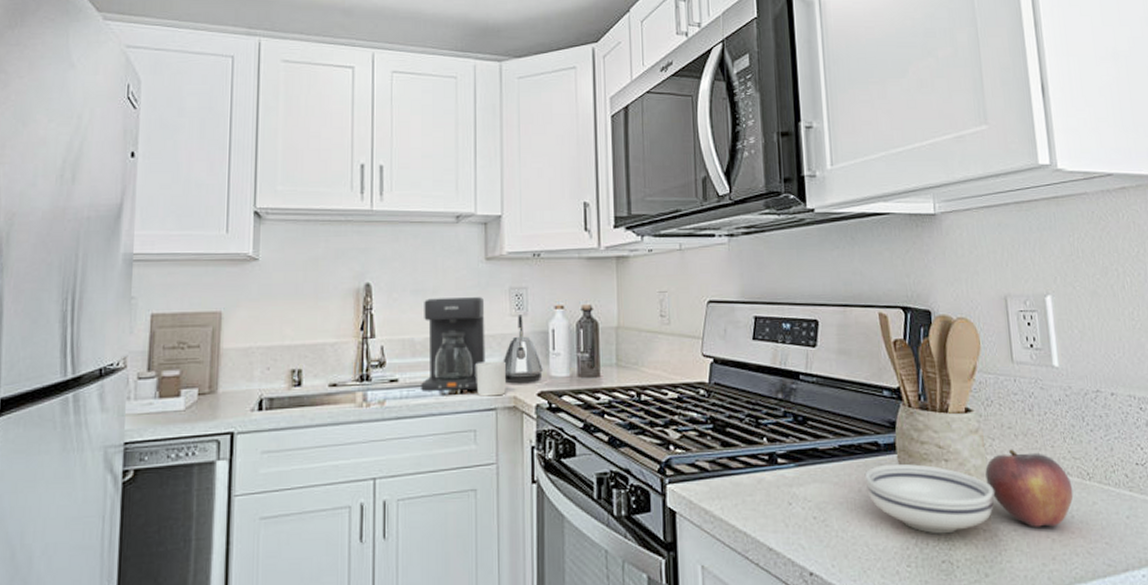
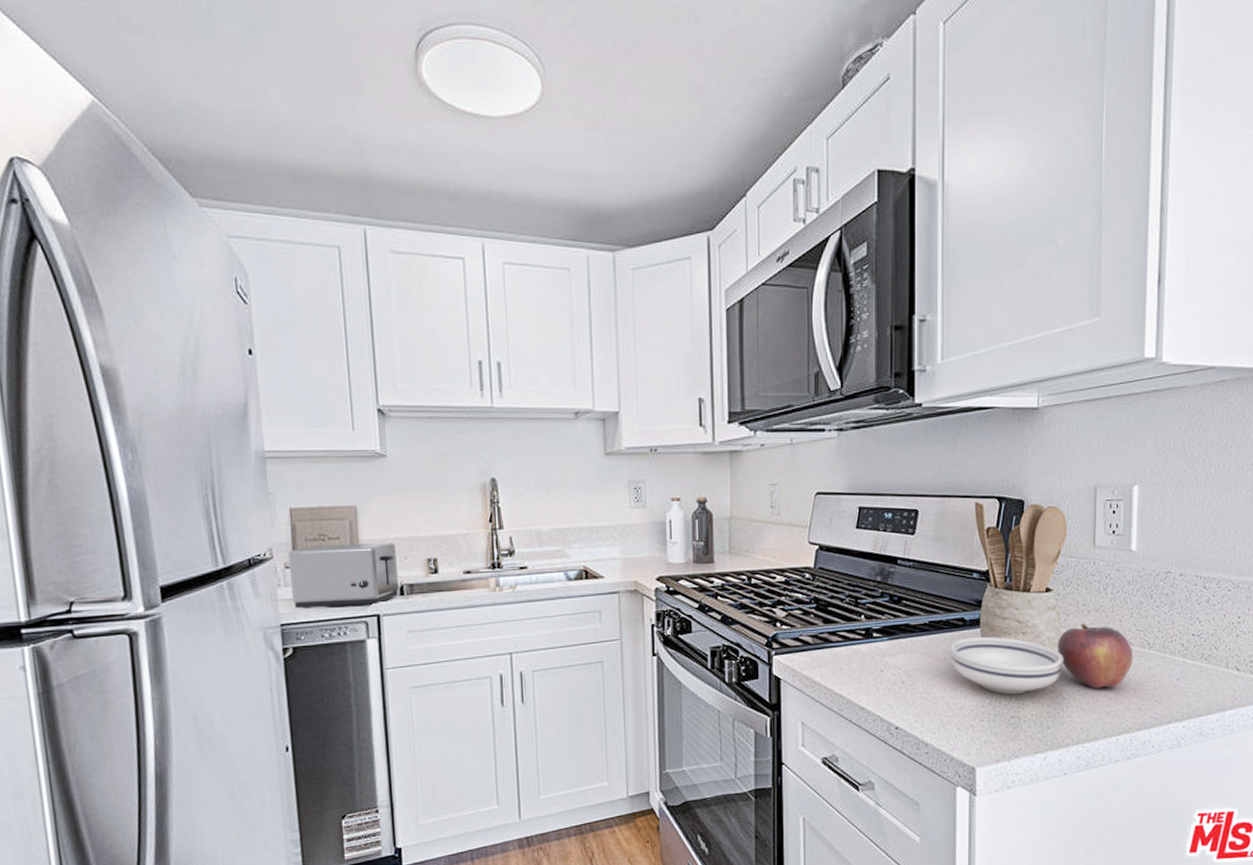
toaster: none [140,352,258,425] -> present [288,543,399,609]
coffee maker: present [421,297,486,393] -> none [548,491,608,578]
mug: present [476,361,507,397] -> none [598,549,628,581]
kettle: present [503,315,544,386] -> none [623,507,662,571]

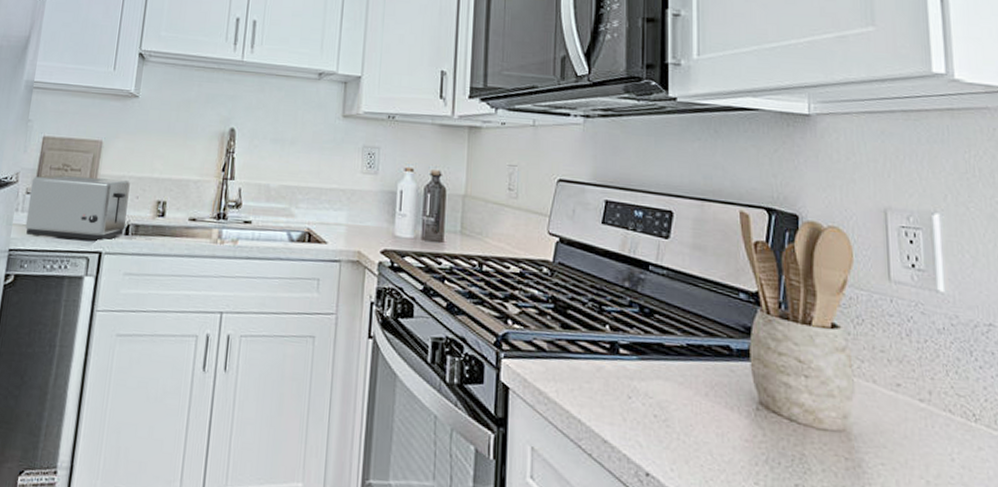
bowl: present [950,636,1063,695] -> none [713,371,860,456]
fruit: present [1057,623,1133,689] -> none [851,374,955,467]

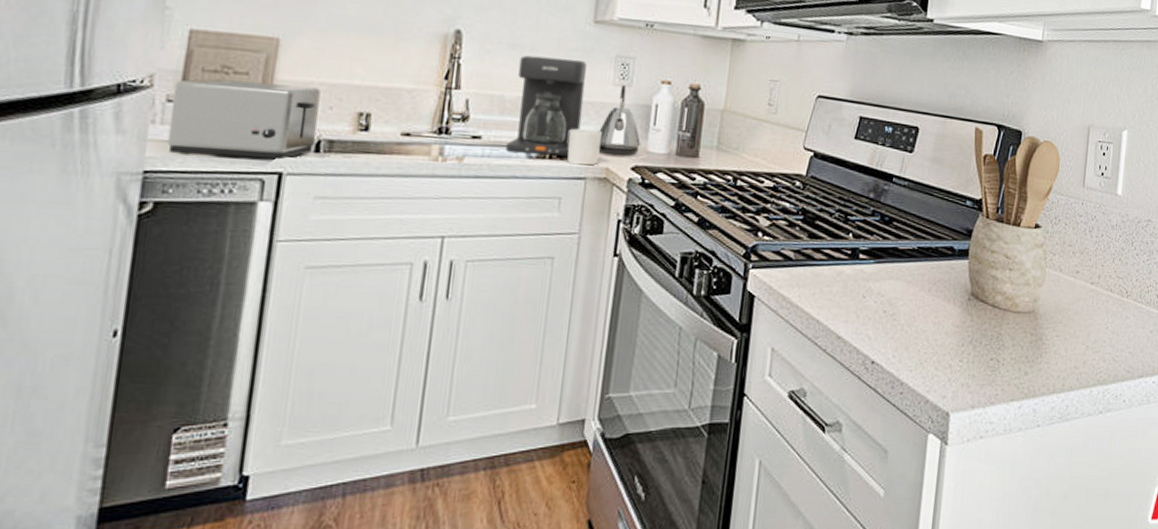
coffee maker: none [272,148,338,241] -> present [506,55,587,158]
mug: none [323,214,354,249] -> present [566,128,603,166]
kettle: none [350,173,389,242] -> present [598,85,642,158]

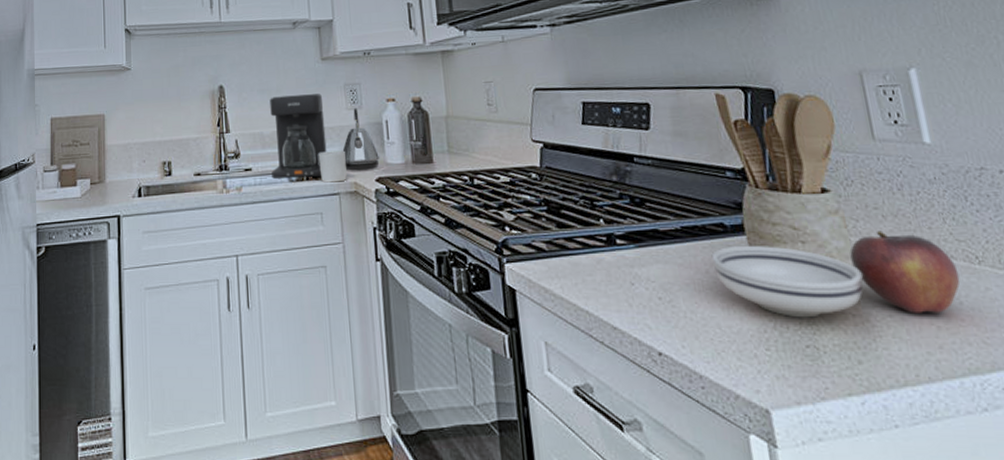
toaster: present [167,78,321,160] -> none [47,147,137,210]
bowl: none [936,268,1046,335] -> present [711,245,863,318]
fruit: none [1041,264,1112,335] -> present [850,230,961,313]

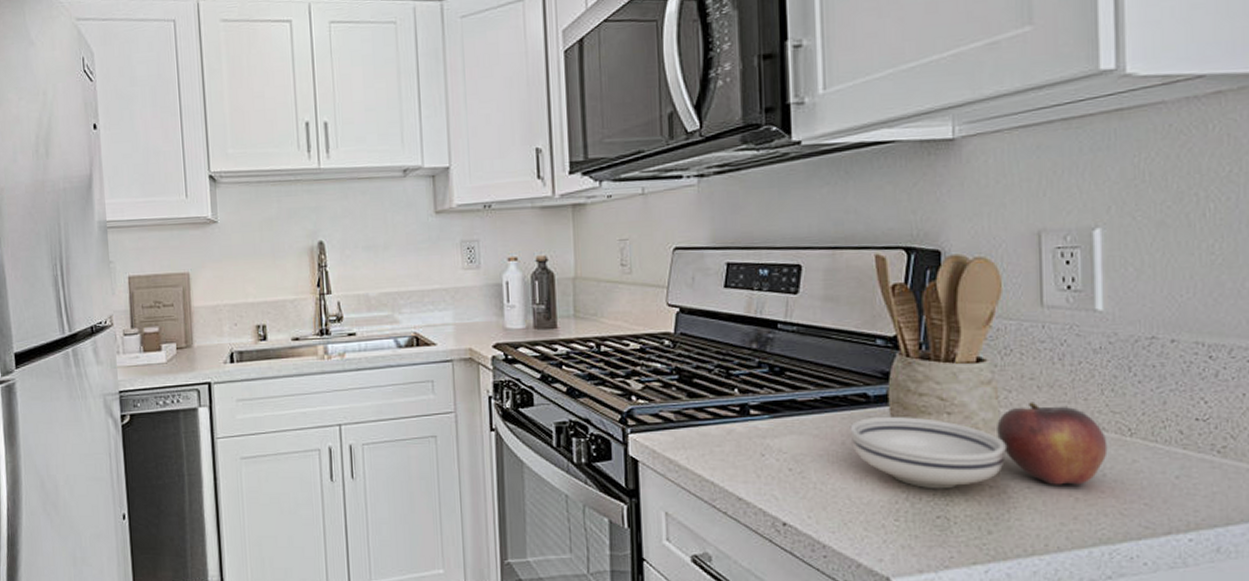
coffee maker: present [270,94,327,180] -> none [376,251,440,345]
mug: present [318,150,347,183] -> none [430,314,462,349]
kettle: present [342,108,381,172] -> none [457,268,499,338]

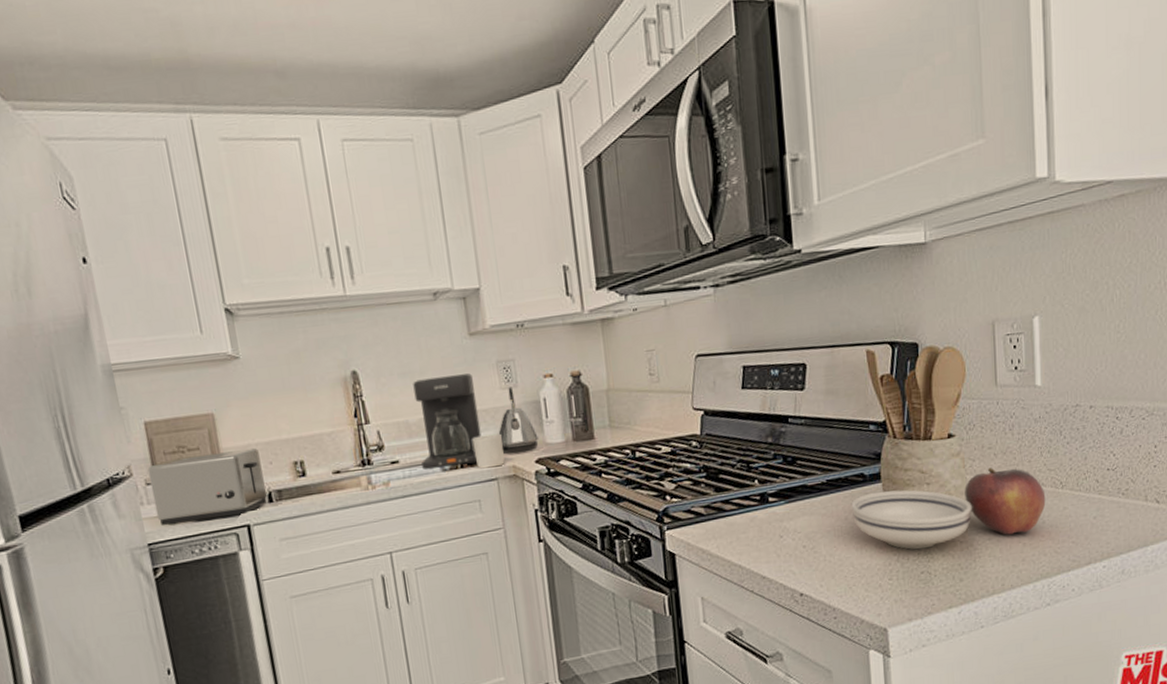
toaster: none [126,309,229,376] -> present [147,448,267,526]
coffee maker: none [376,251,440,345] -> present [413,373,482,470]
mug: none [430,314,462,349] -> present [472,433,505,469]
kettle: none [457,268,499,338] -> present [498,387,540,456]

